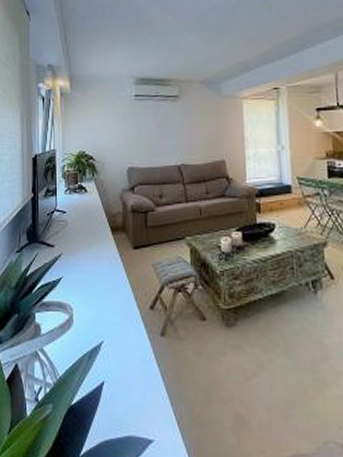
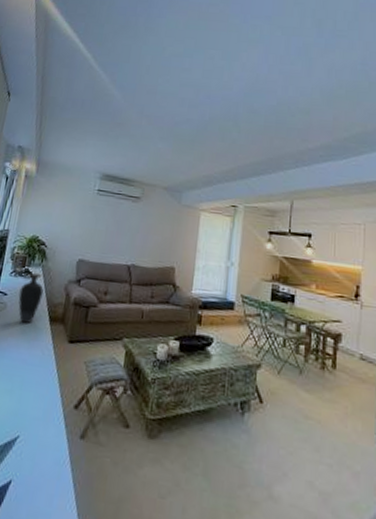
vase: none [77,188,100,238] -> present [18,273,44,324]

